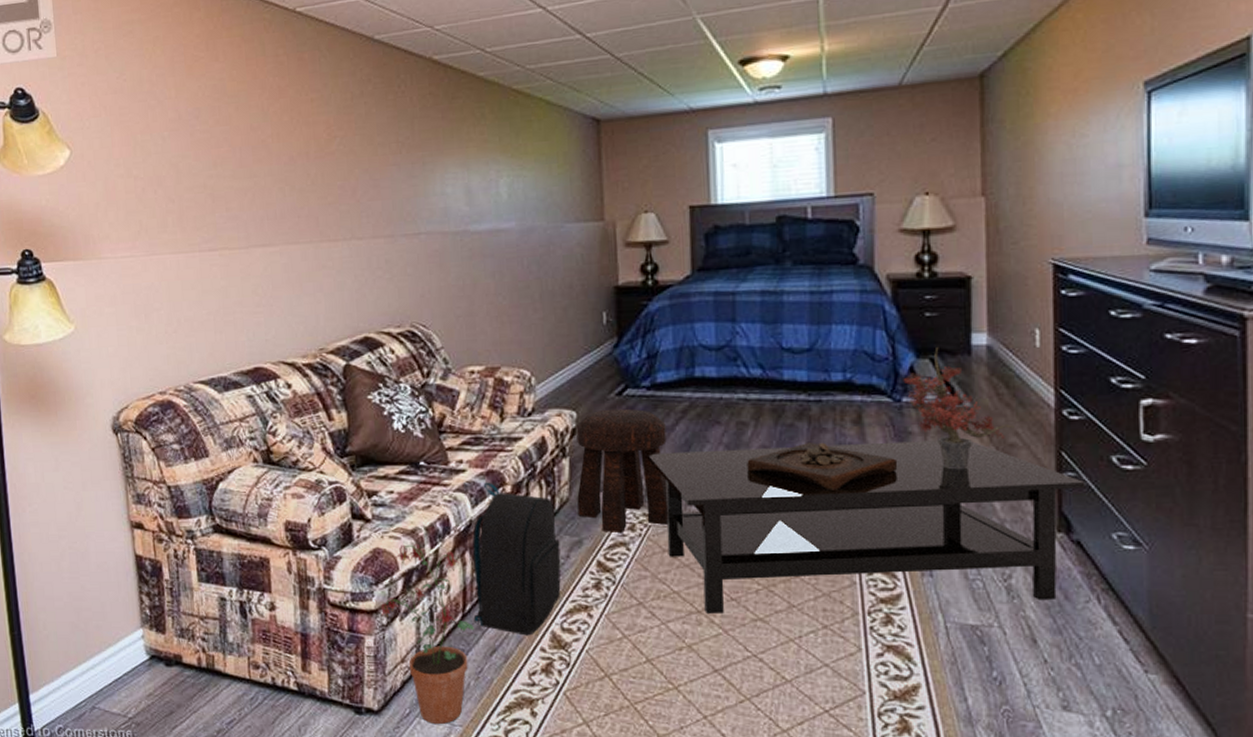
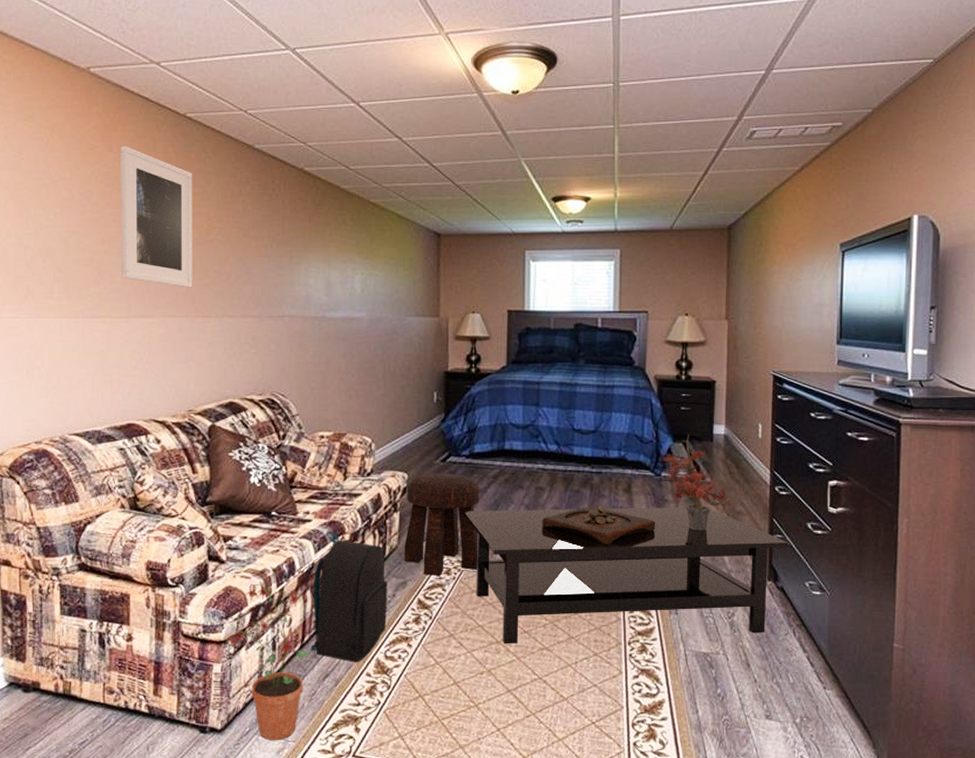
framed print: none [227,53,315,209] -> present [121,146,193,288]

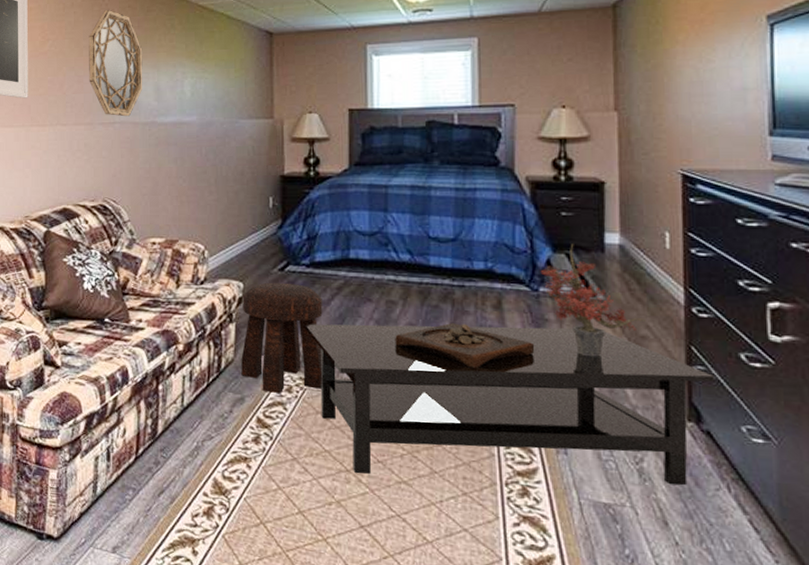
potted plant: present [228,582,310,740] -> none [64,390,145,555]
home mirror: none [258,200,313,311] -> present [89,9,143,117]
backpack: present [310,531,388,663] -> none [145,340,225,481]

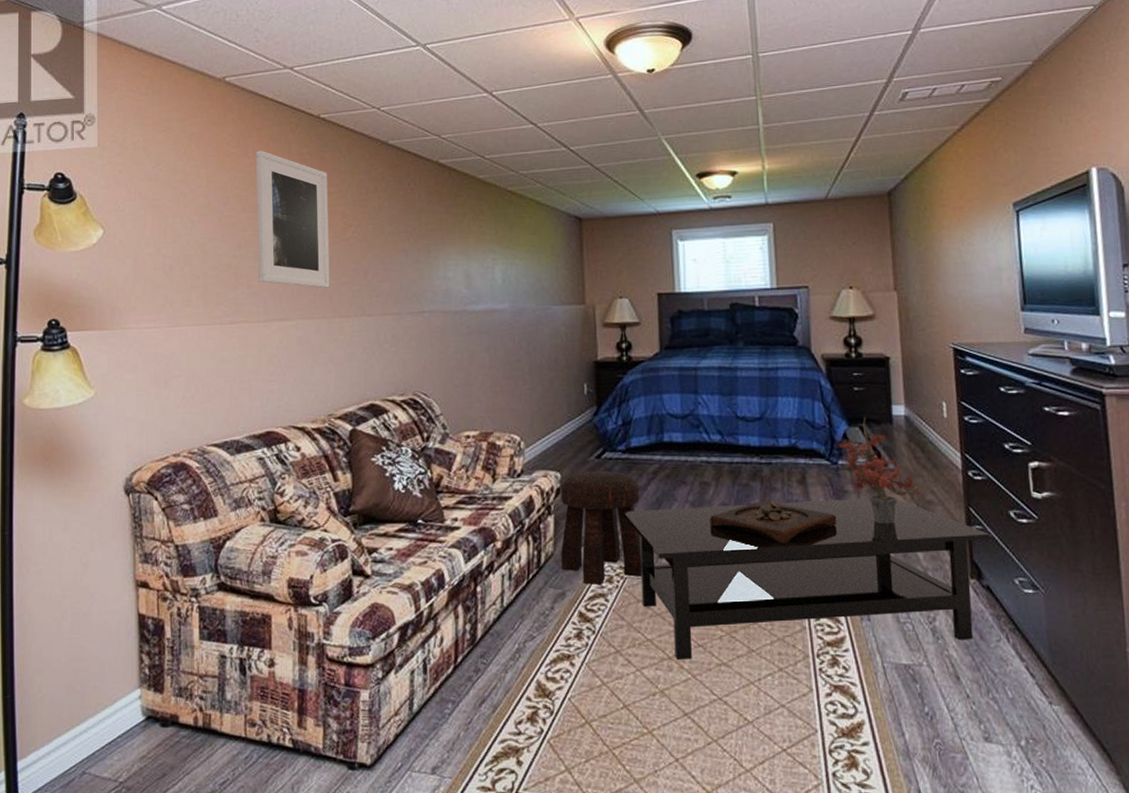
home mirror: present [89,9,143,117] -> none [394,194,453,306]

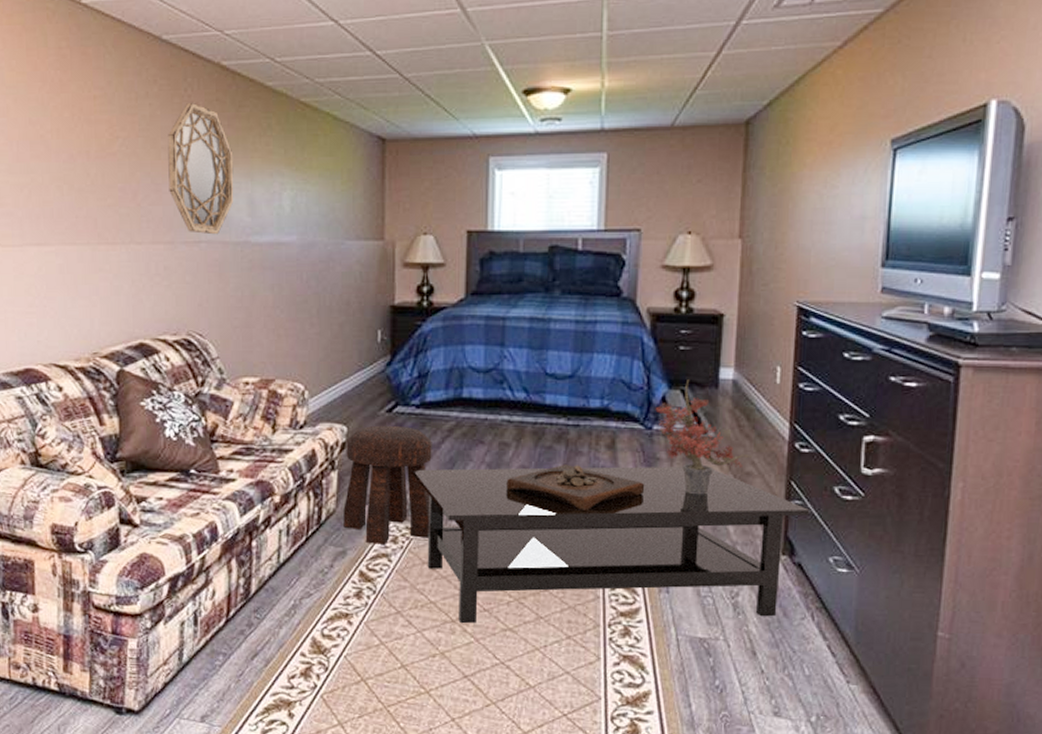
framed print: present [256,150,330,288] -> none [6,41,94,210]
home mirror: none [394,194,453,306] -> present [168,102,234,235]

